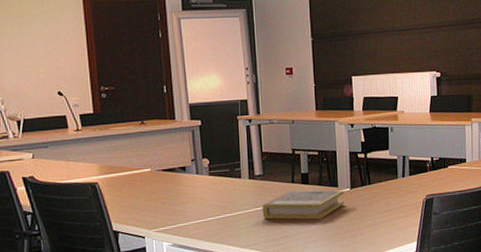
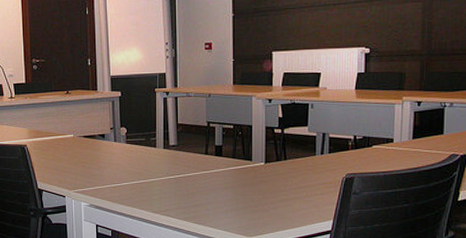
book: present [262,190,345,220] -> none [175,161,258,191]

